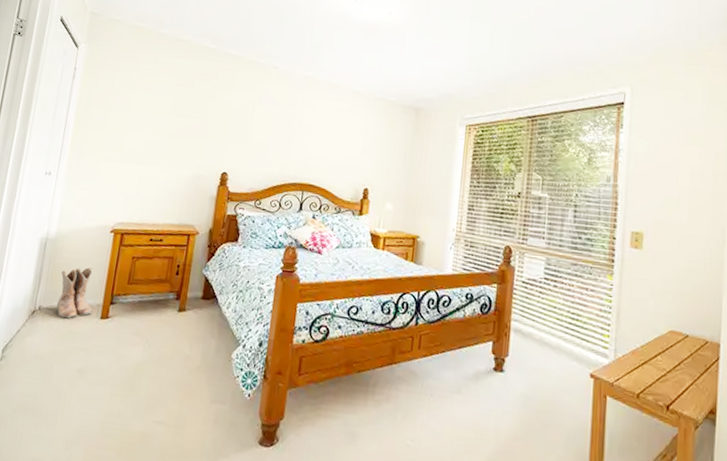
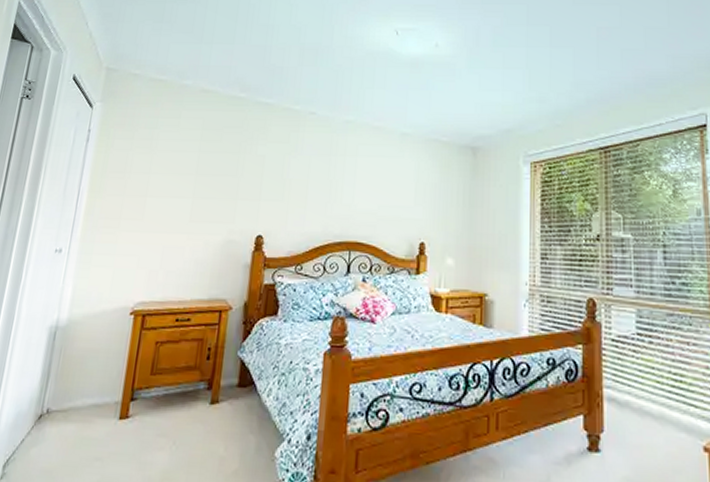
boots: present [56,267,93,318] -> none [67,358,110,422]

